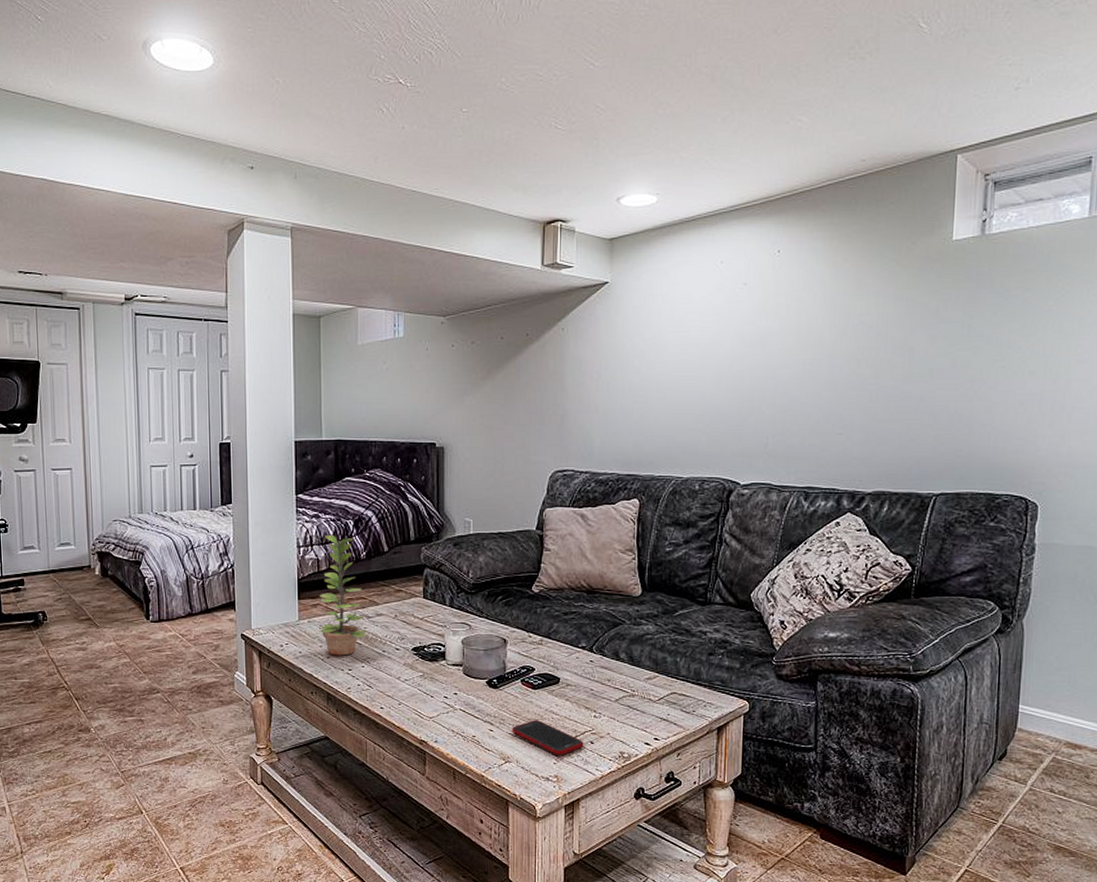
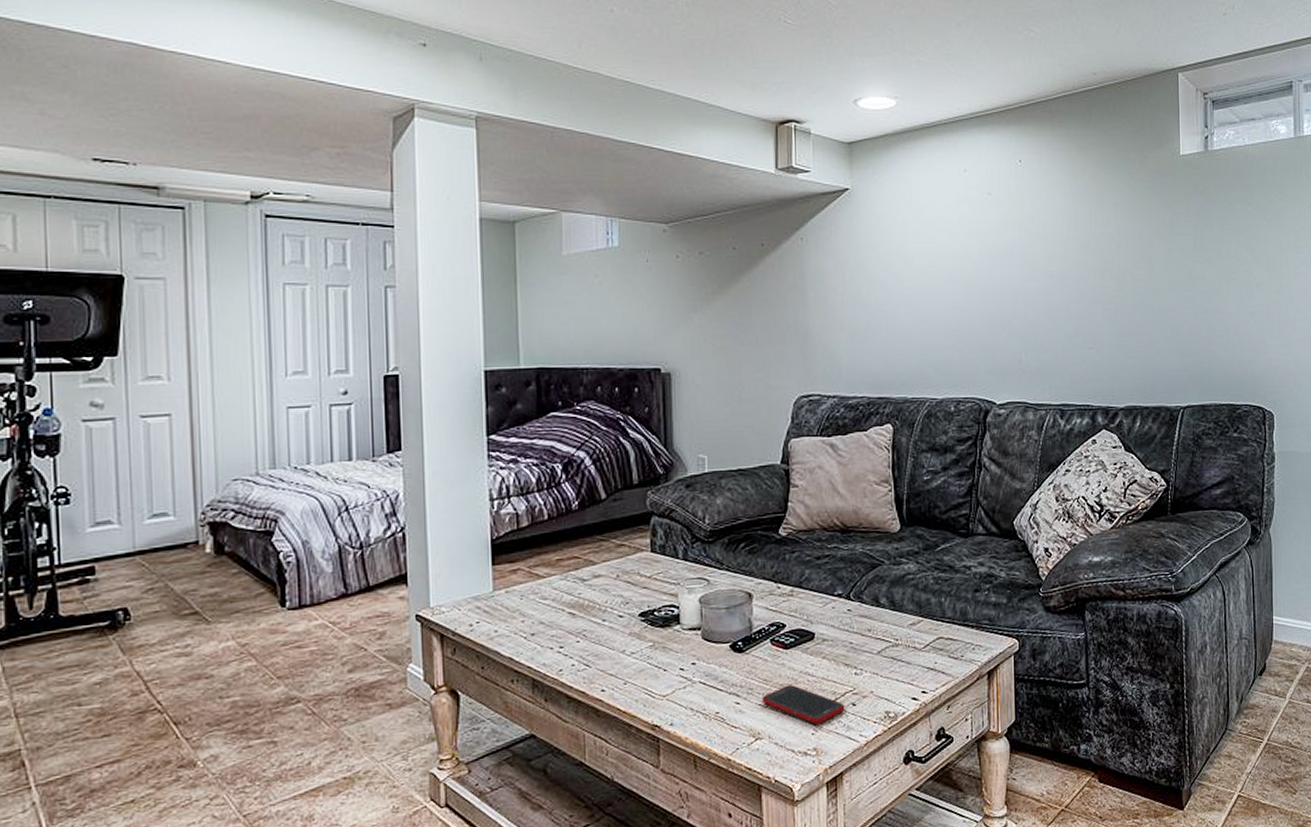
plant: present [319,534,367,656] -> none [519,482,582,631]

